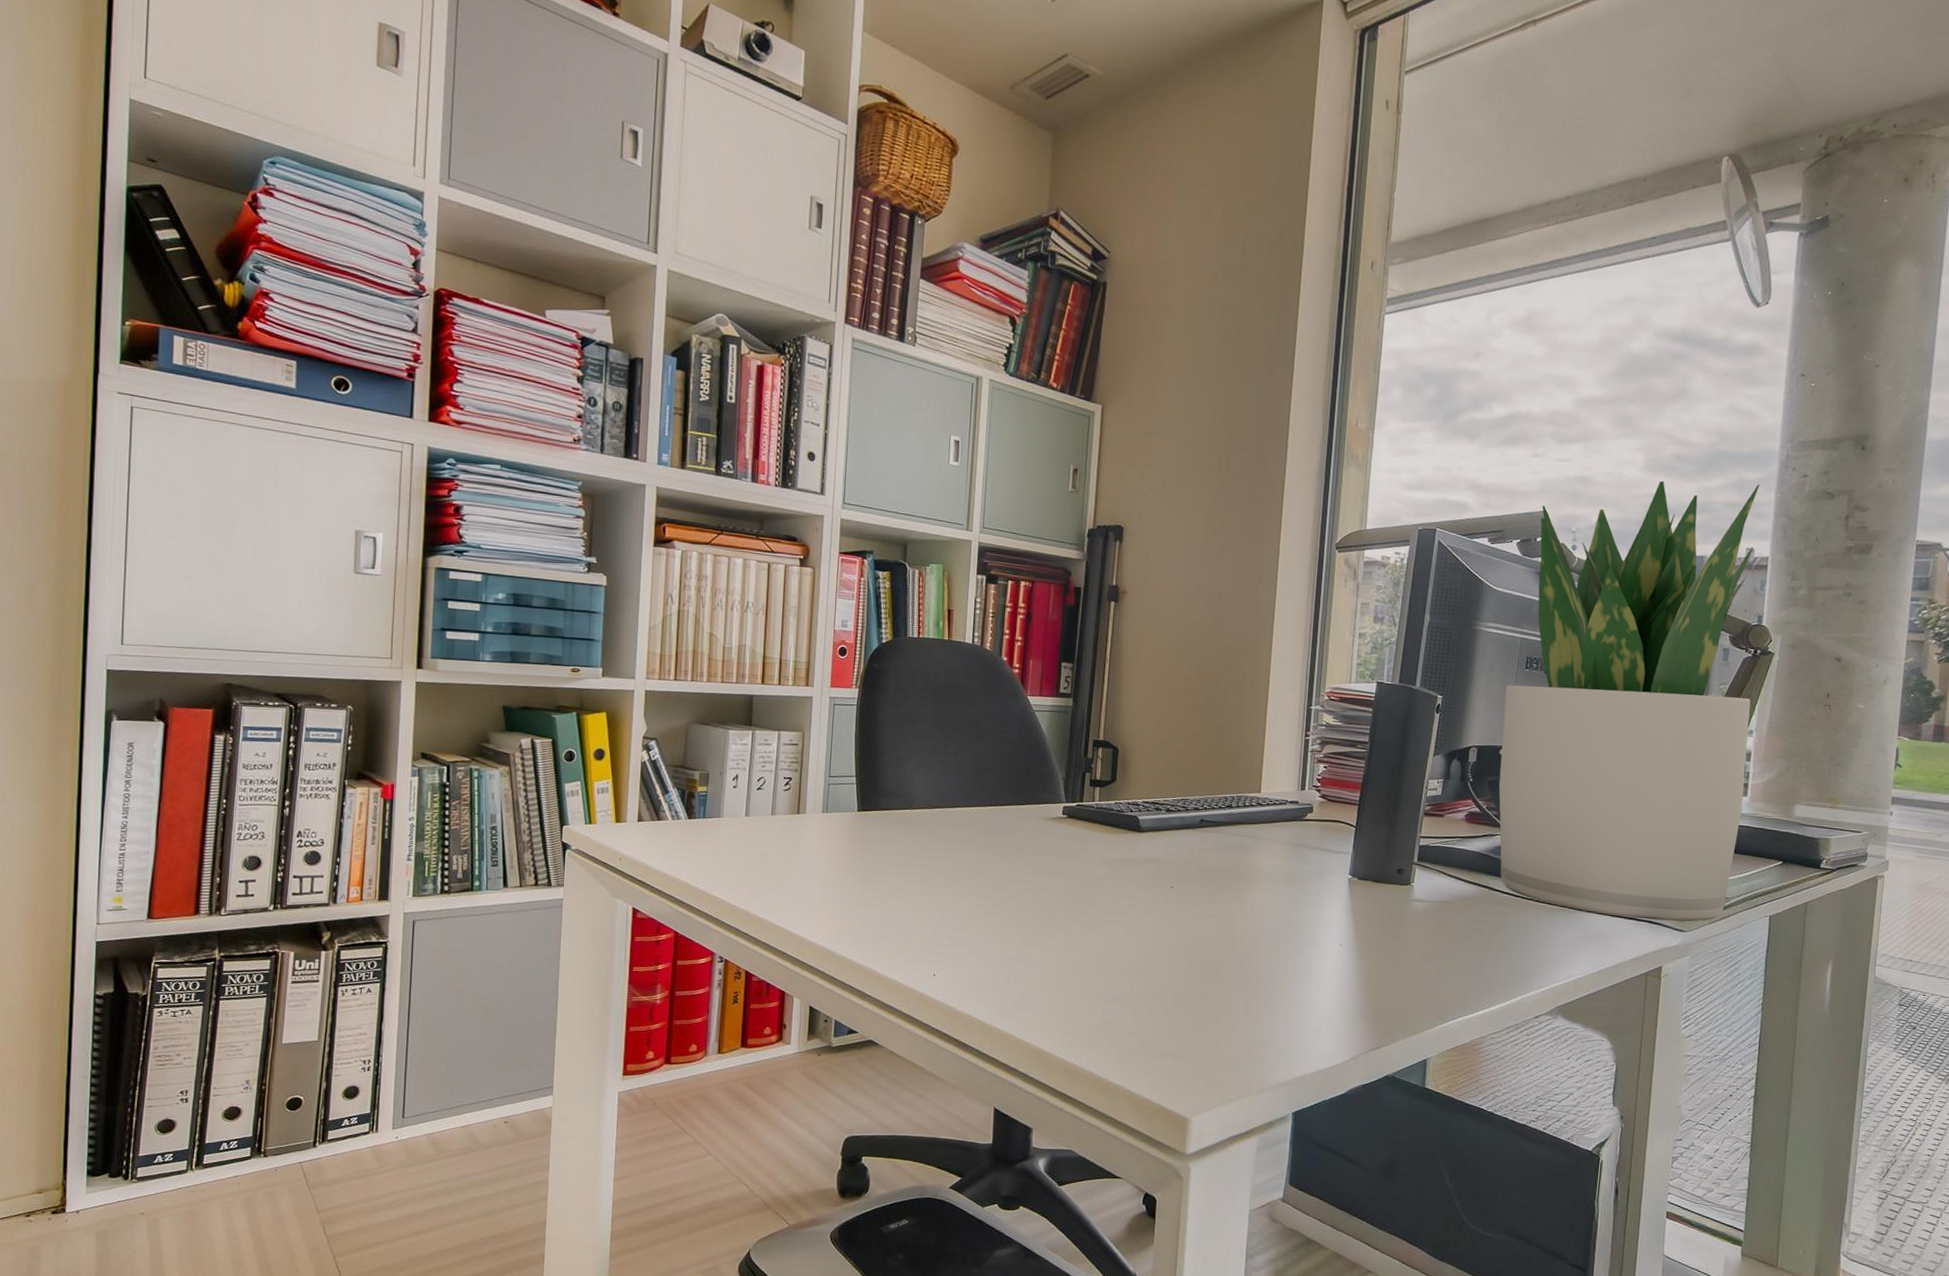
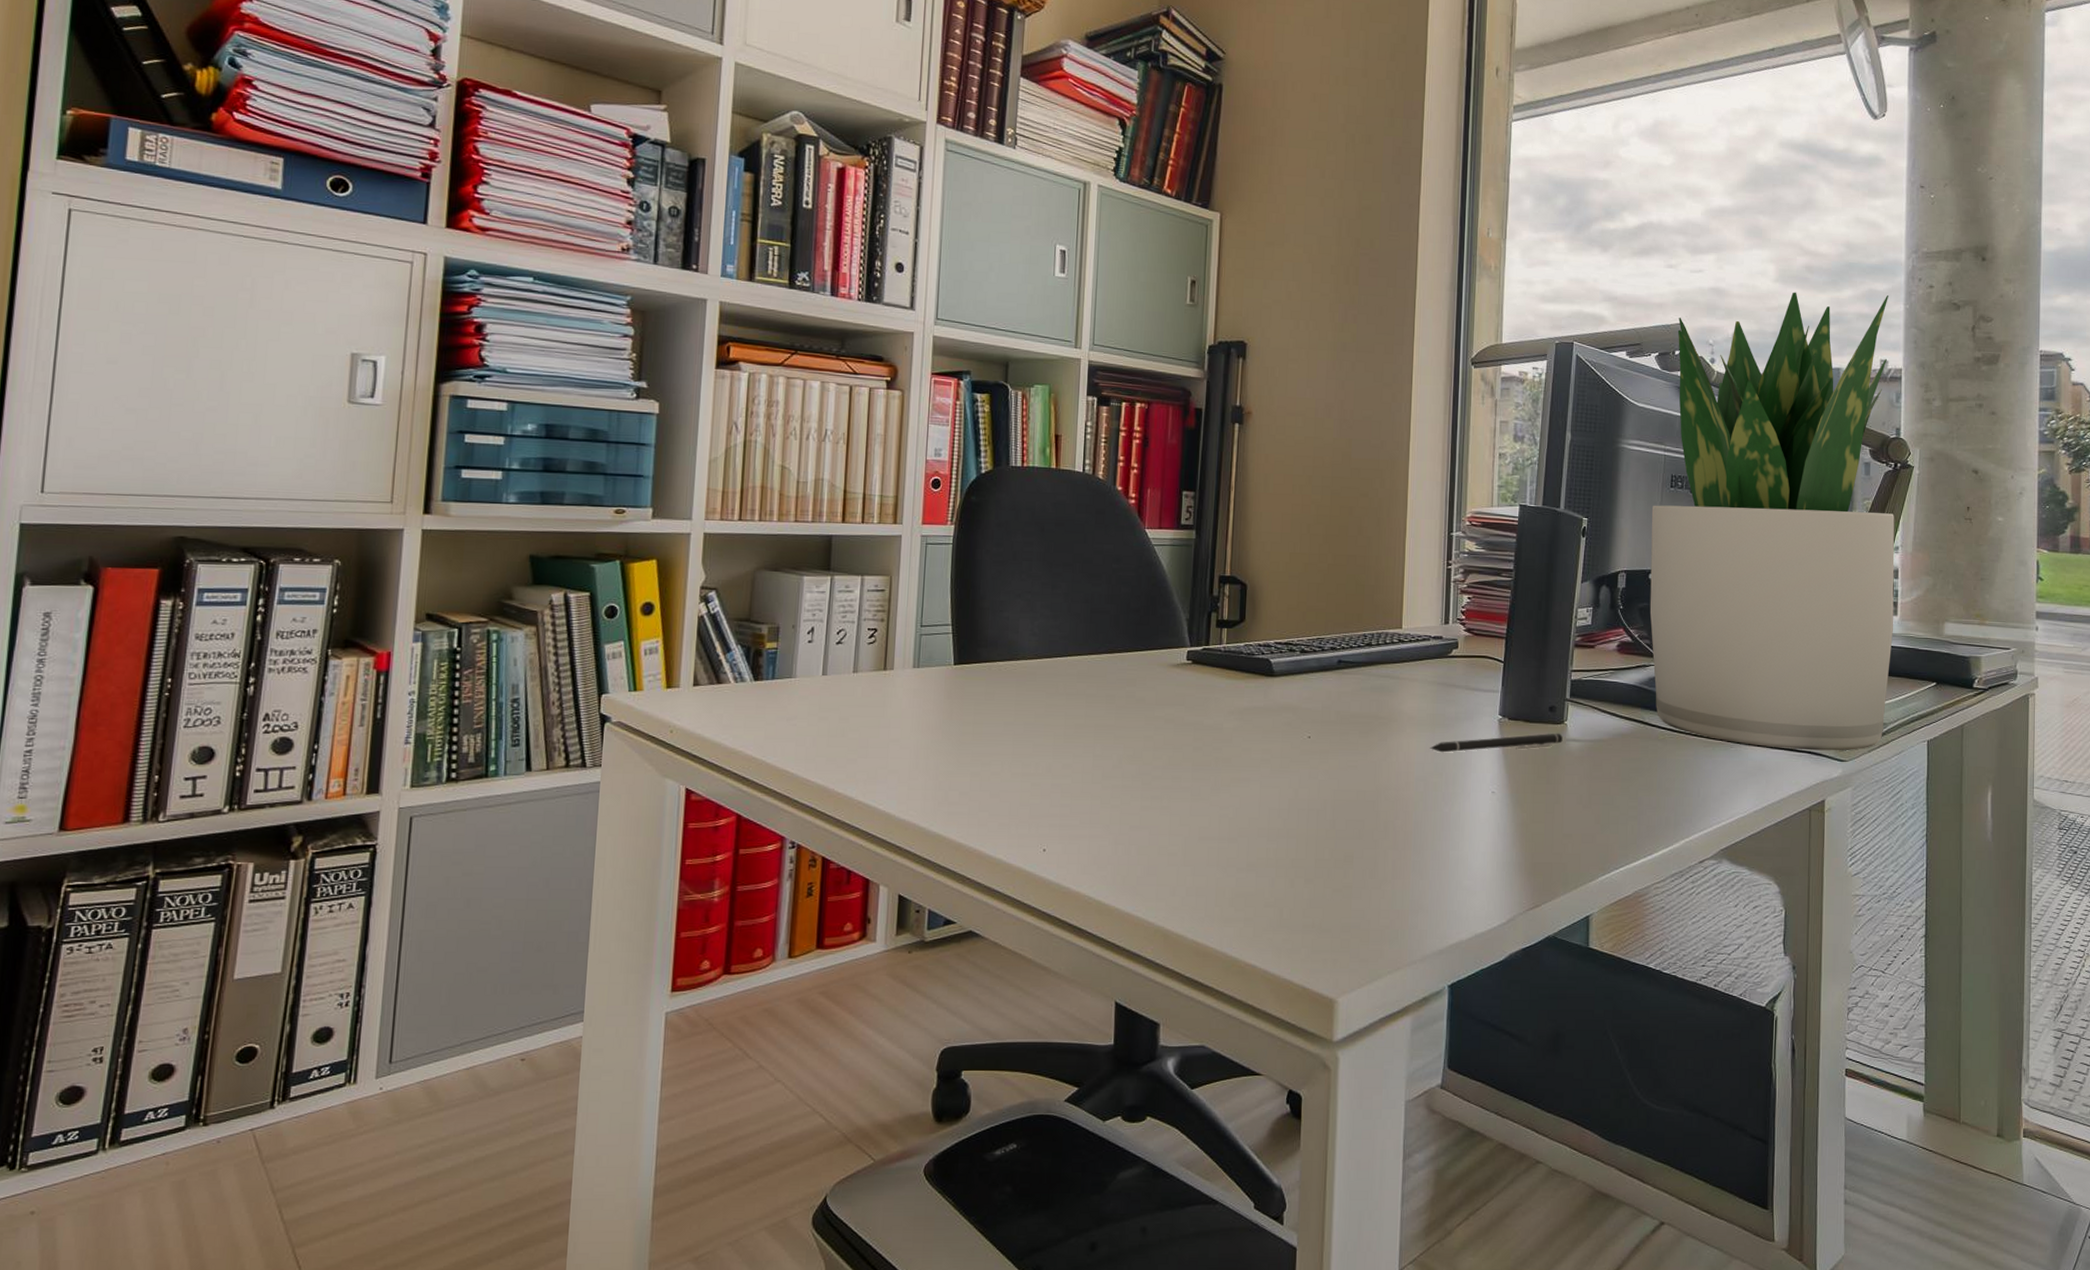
pen: none [1283,893,1409,907] -> present [1430,733,1563,753]

